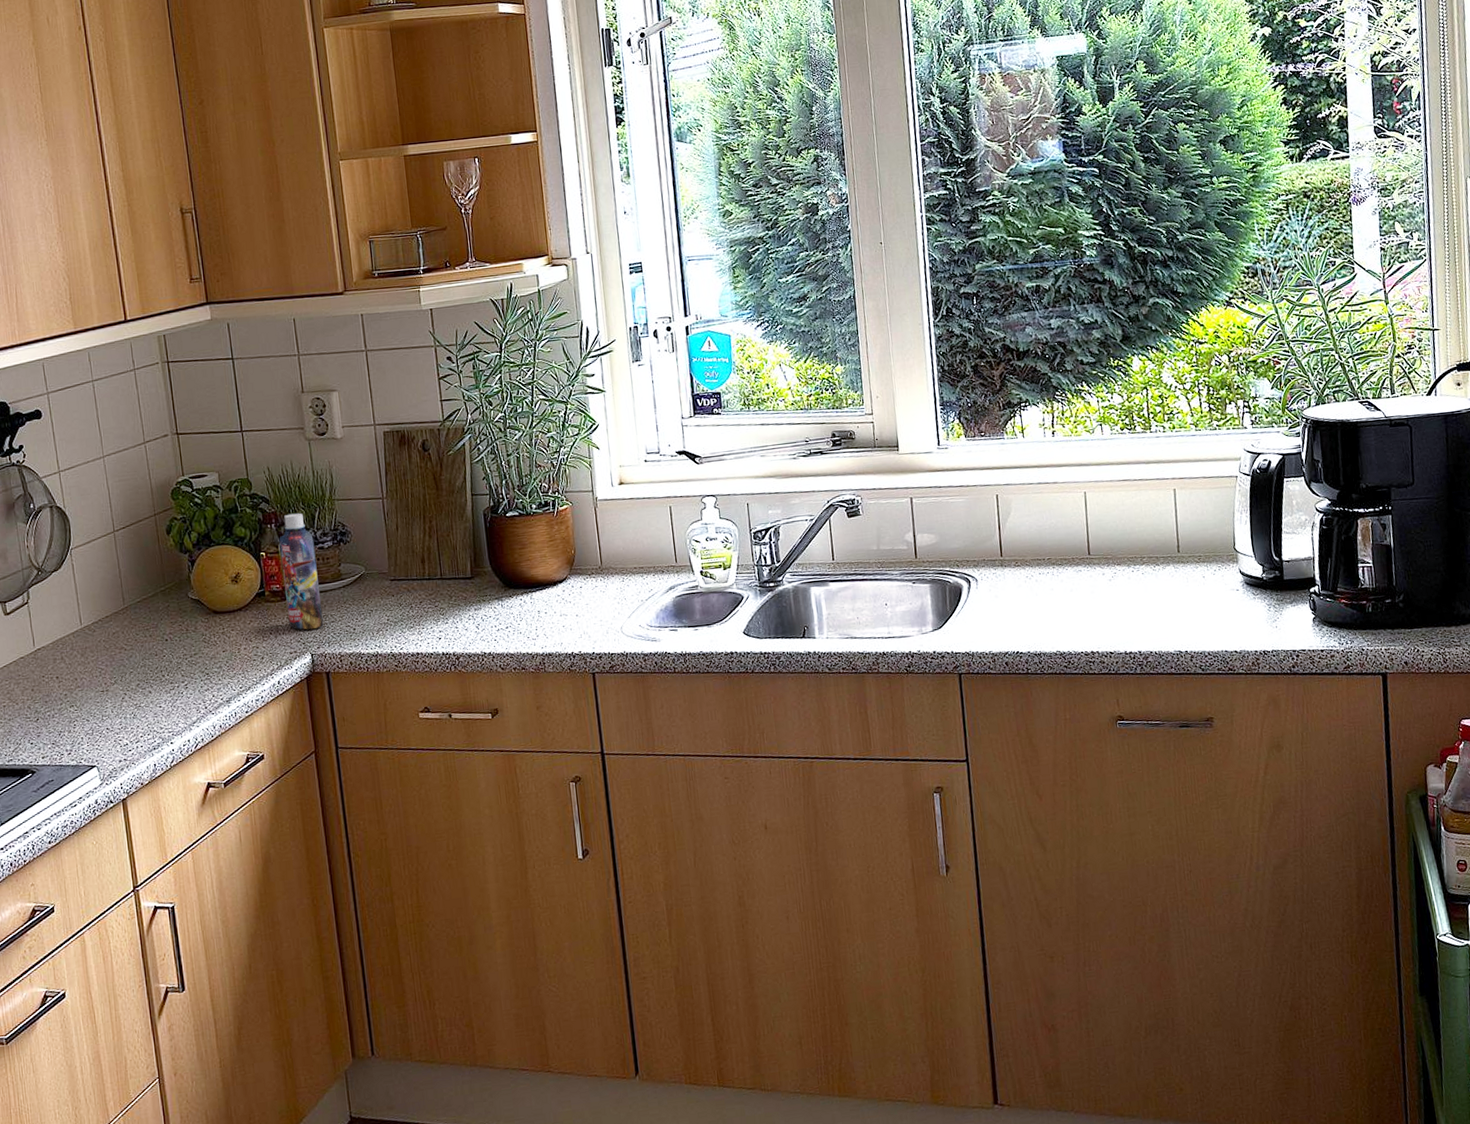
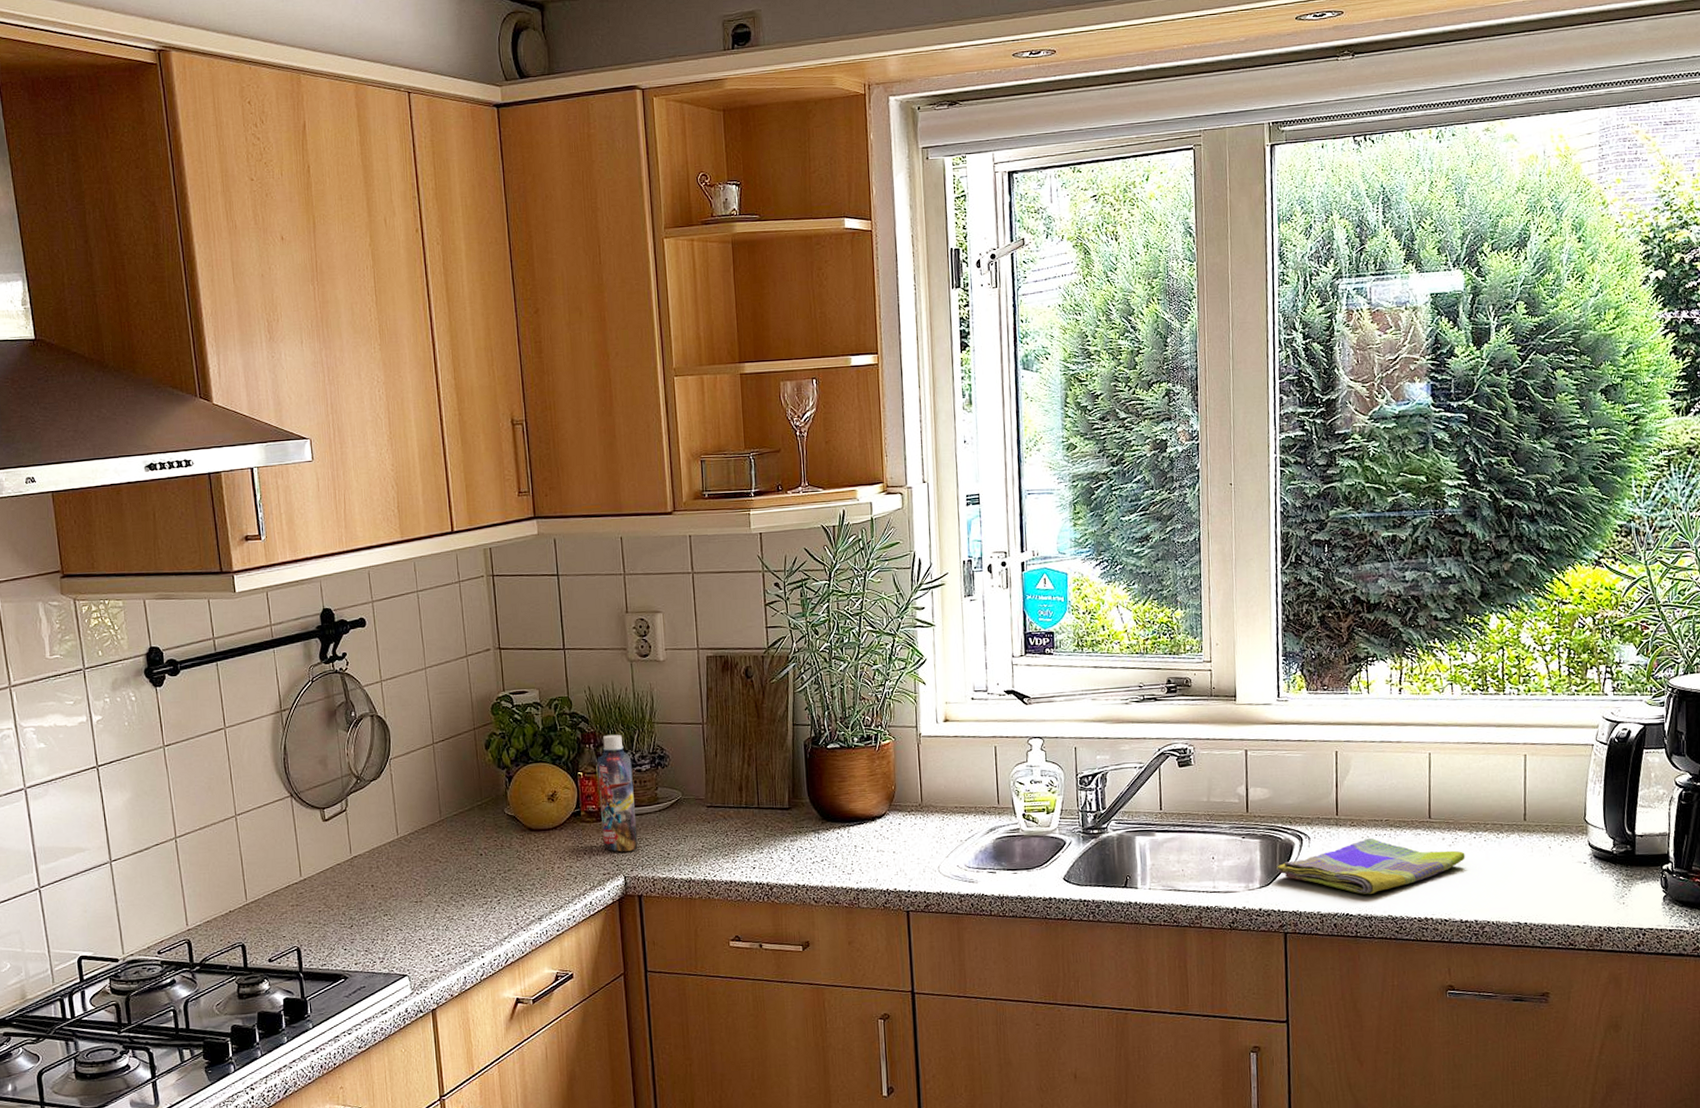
dish towel: none [947,577,1125,632] -> present [1276,838,1465,895]

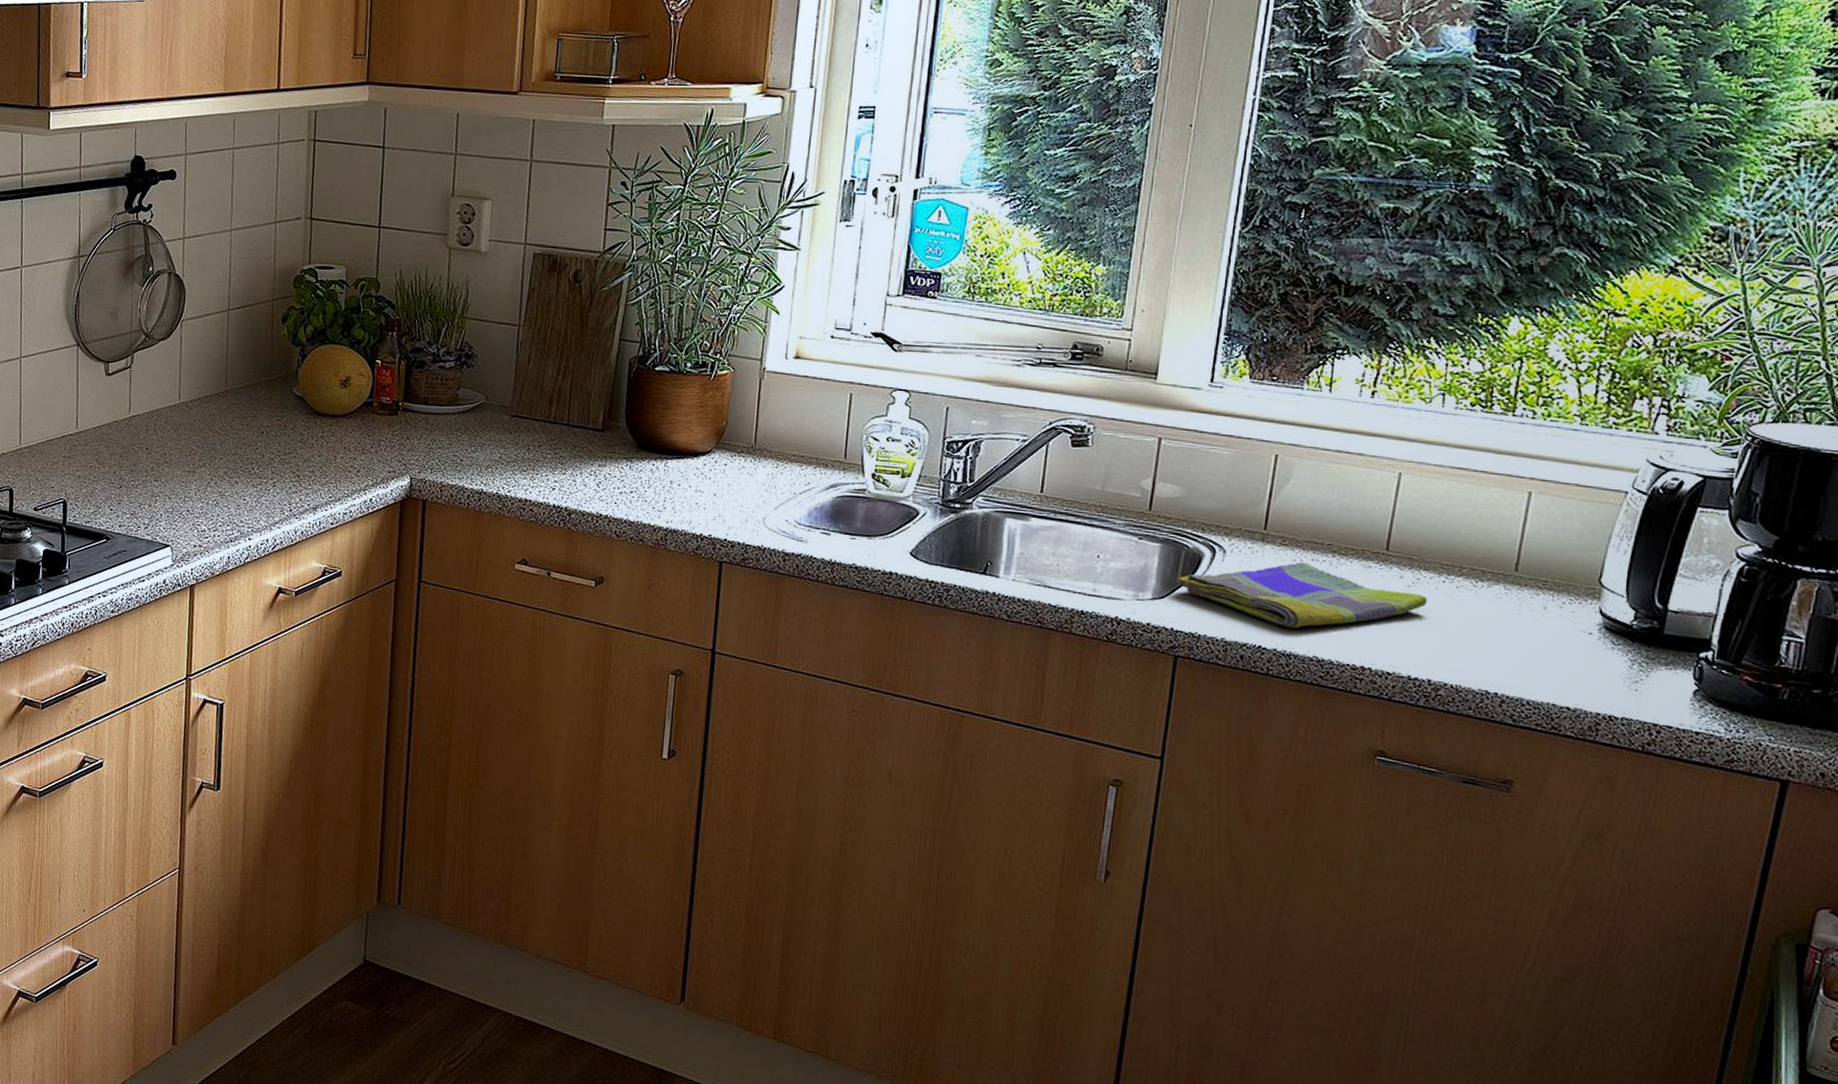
bottle: present [597,734,638,852] -> none [392,324,436,452]

